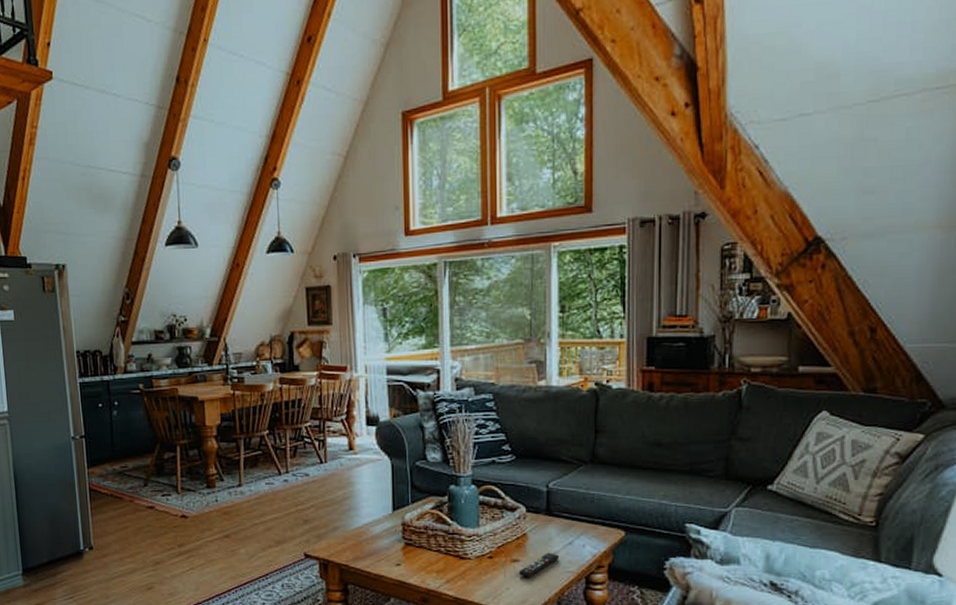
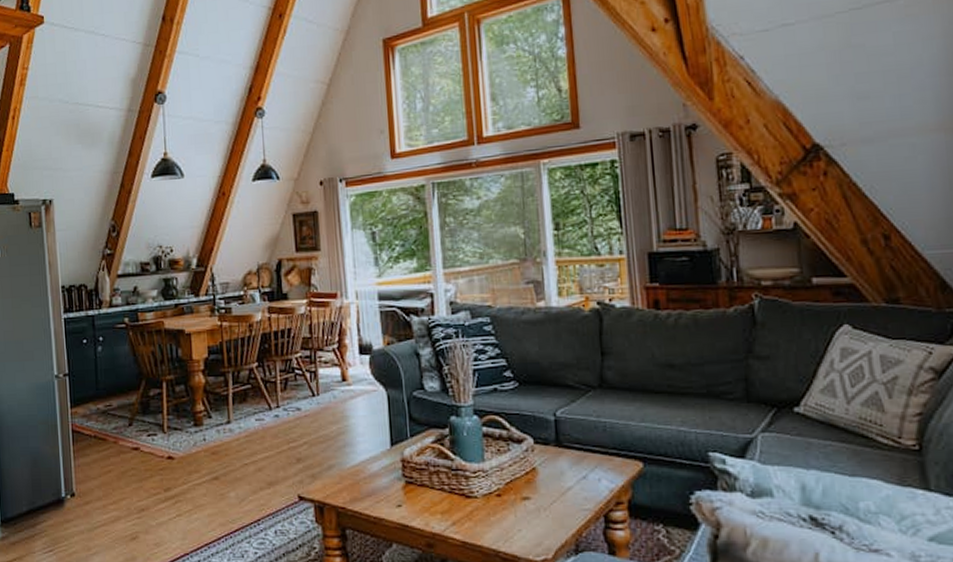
remote control: present [518,553,559,578] -> none [529,488,573,517]

